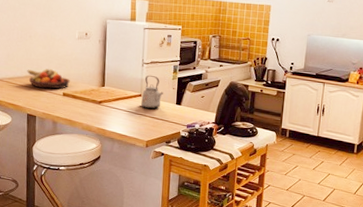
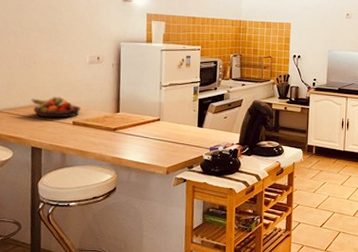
kettle: present [140,75,164,109] -> none [159,98,184,133]

